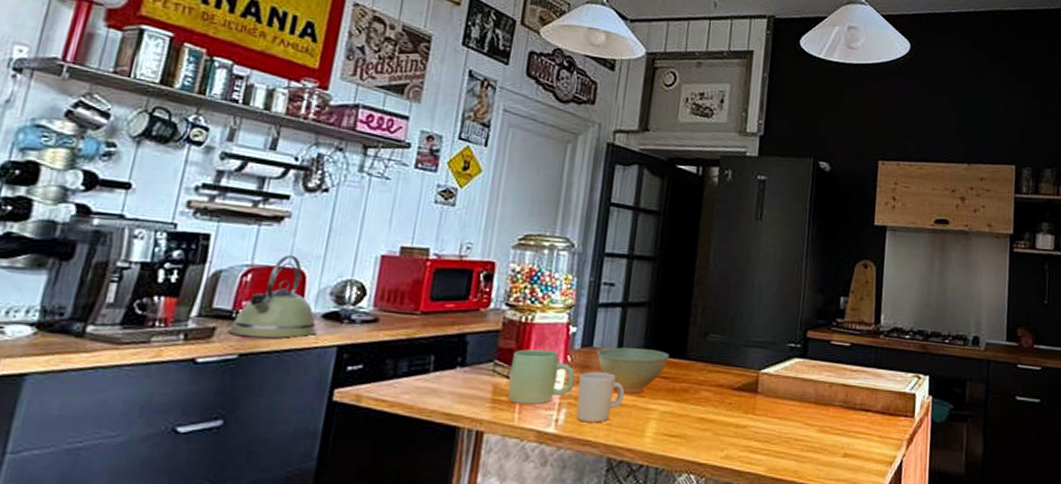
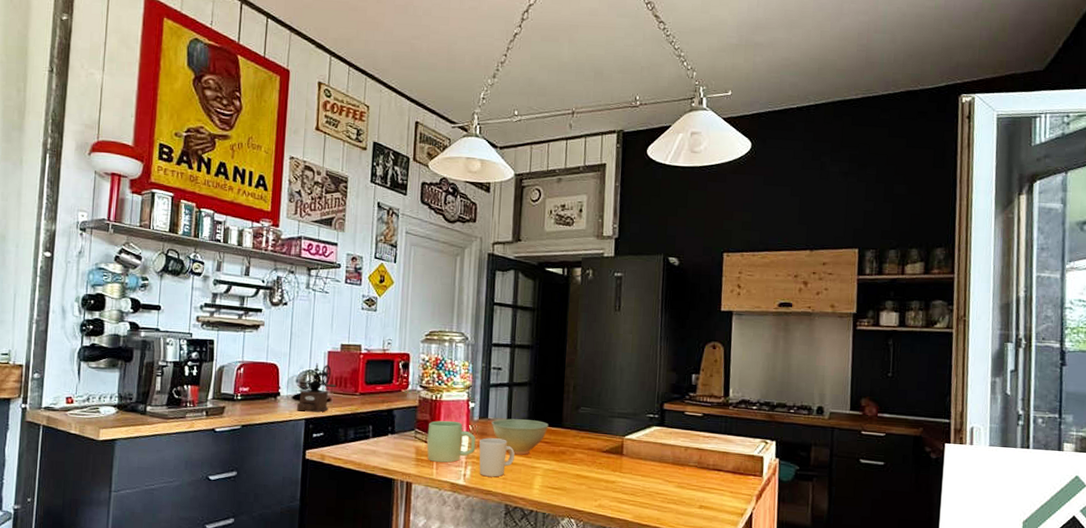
kettle: present [228,254,317,339] -> none [233,353,290,415]
coffee grinder: none [327,270,389,337] -> present [297,363,336,413]

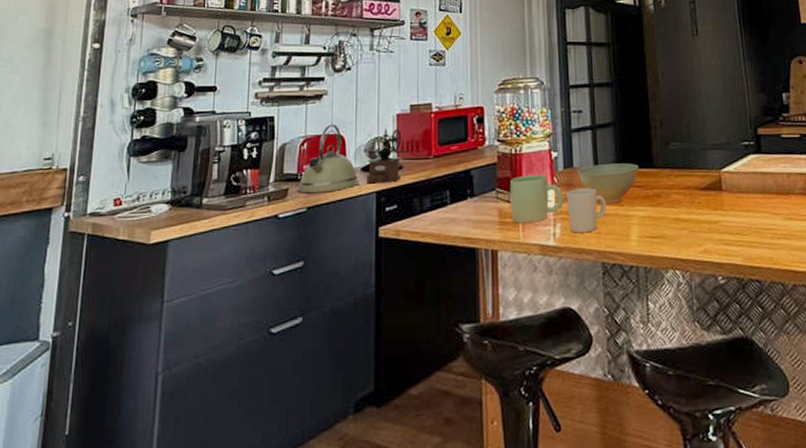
kettle: none [233,353,290,415] -> present [297,124,359,194]

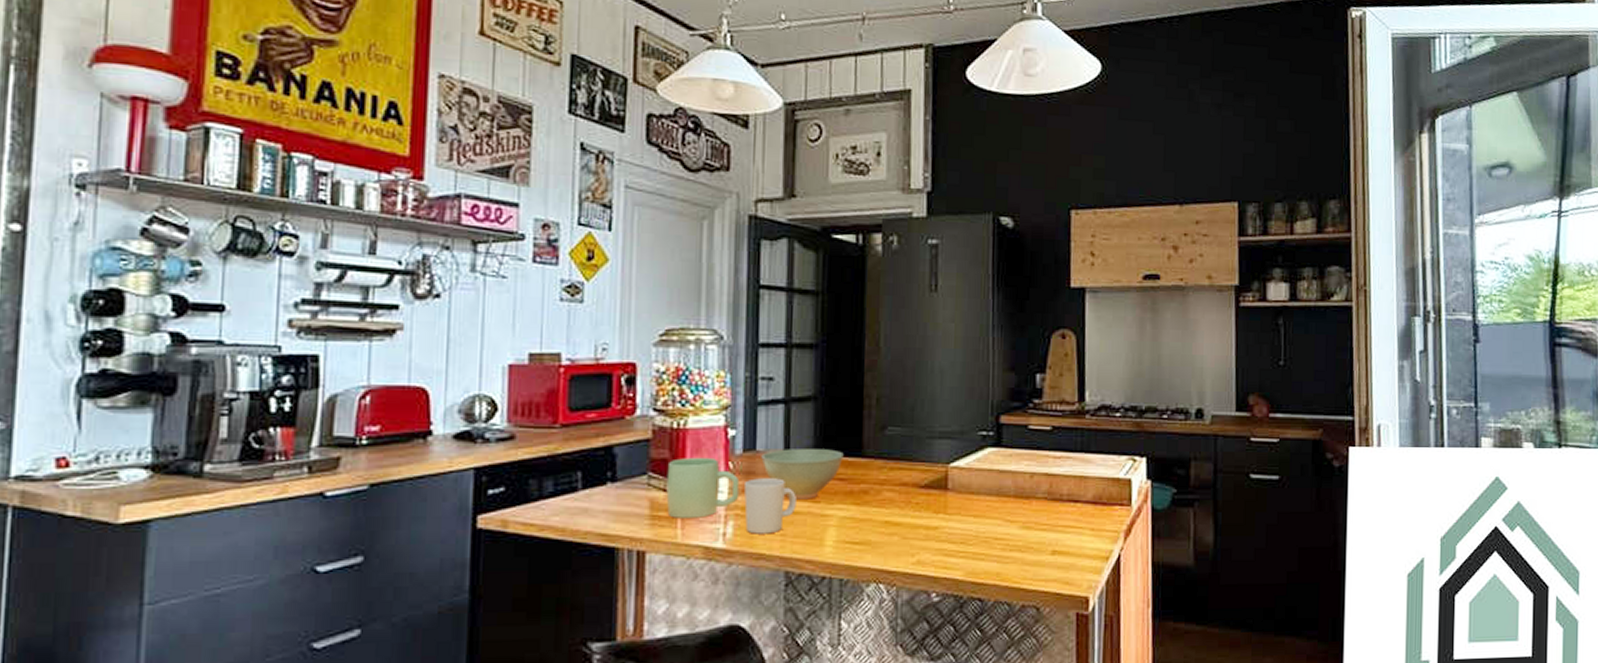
kettle: present [297,124,359,194] -> none [354,371,450,465]
coffee grinder: present [367,128,408,184] -> none [461,383,523,457]

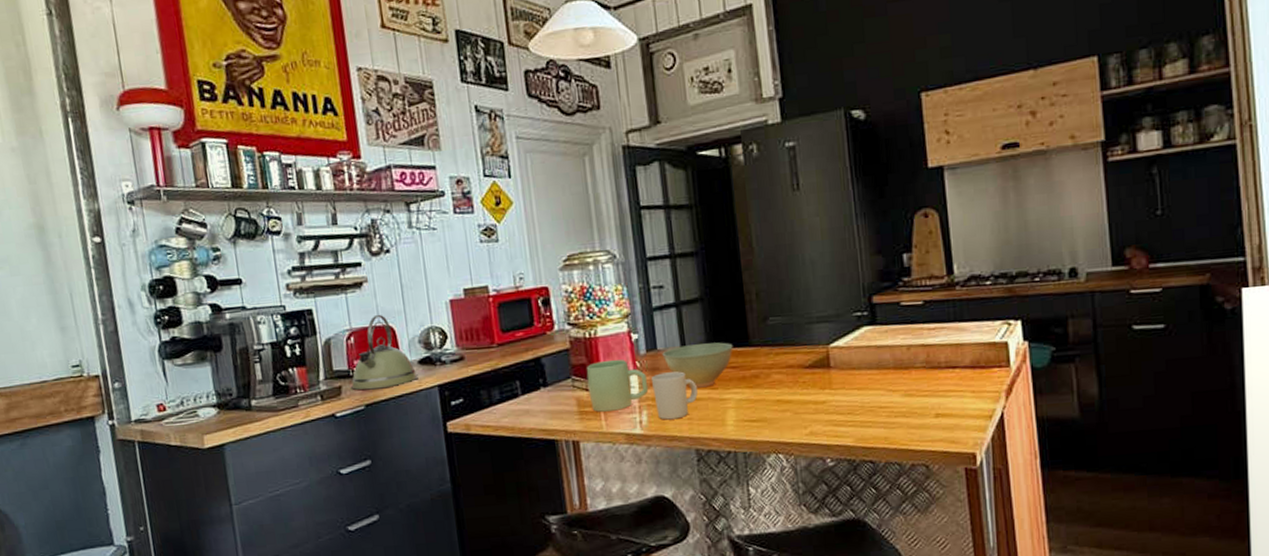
kettle: none [354,371,450,465] -> present [351,314,418,391]

